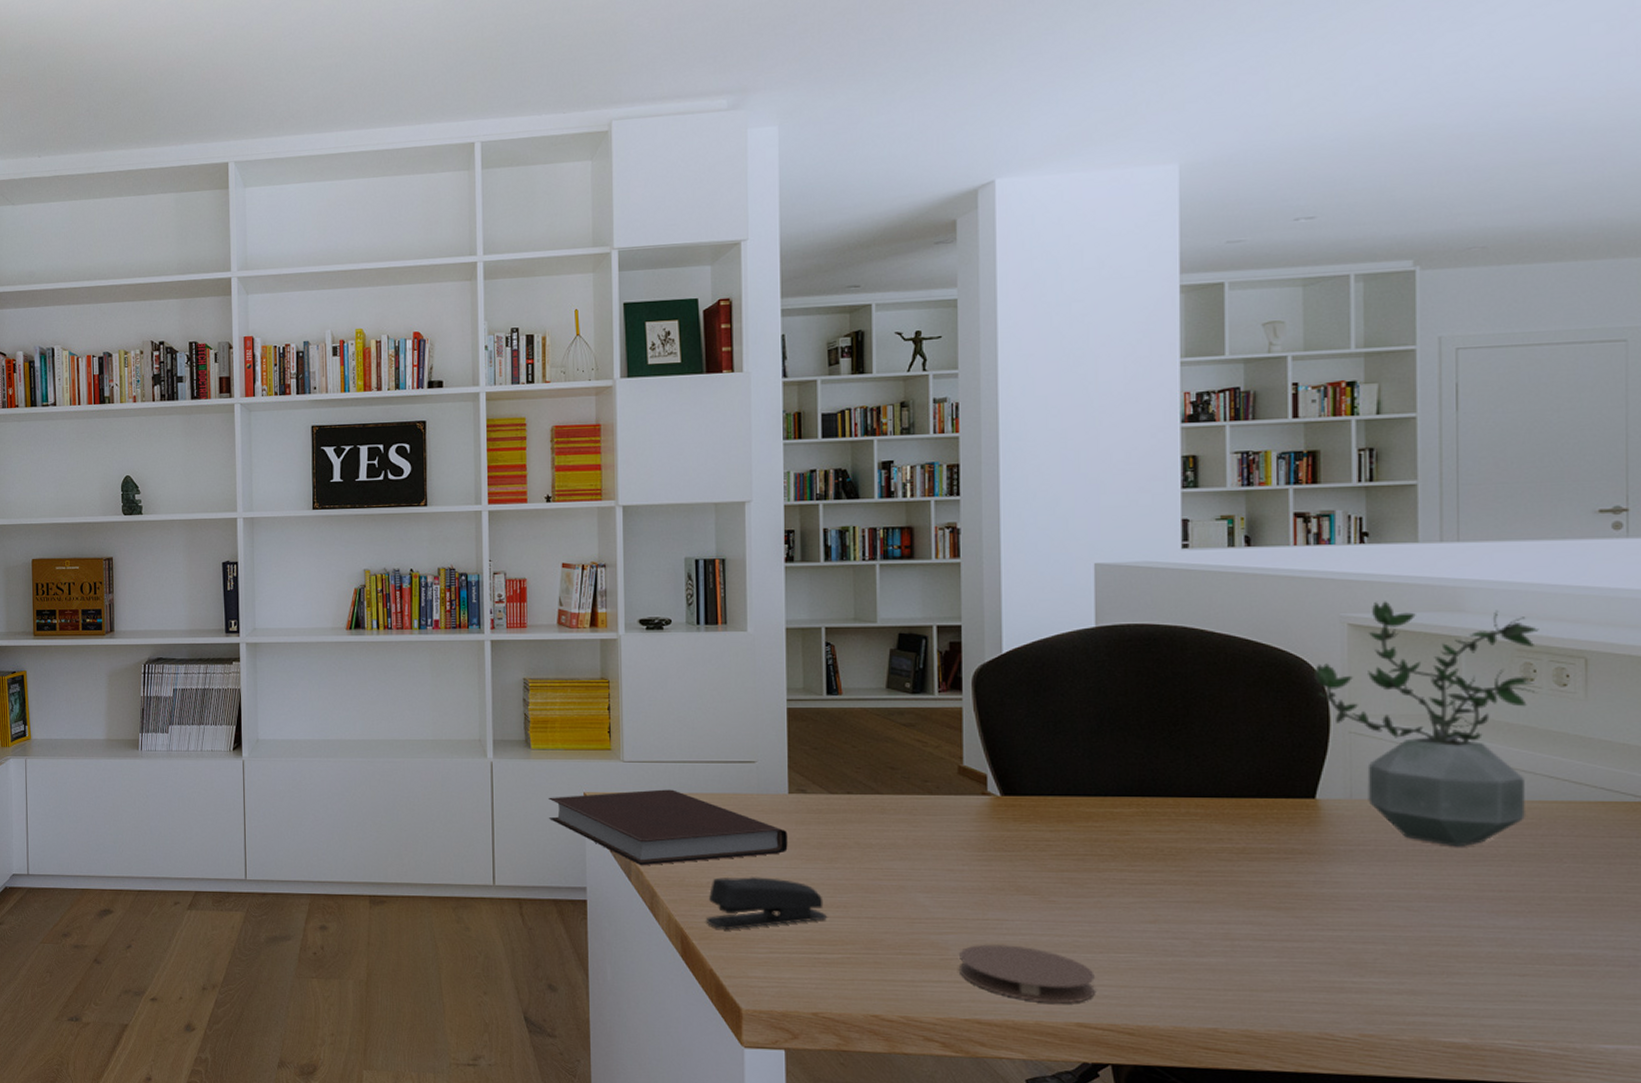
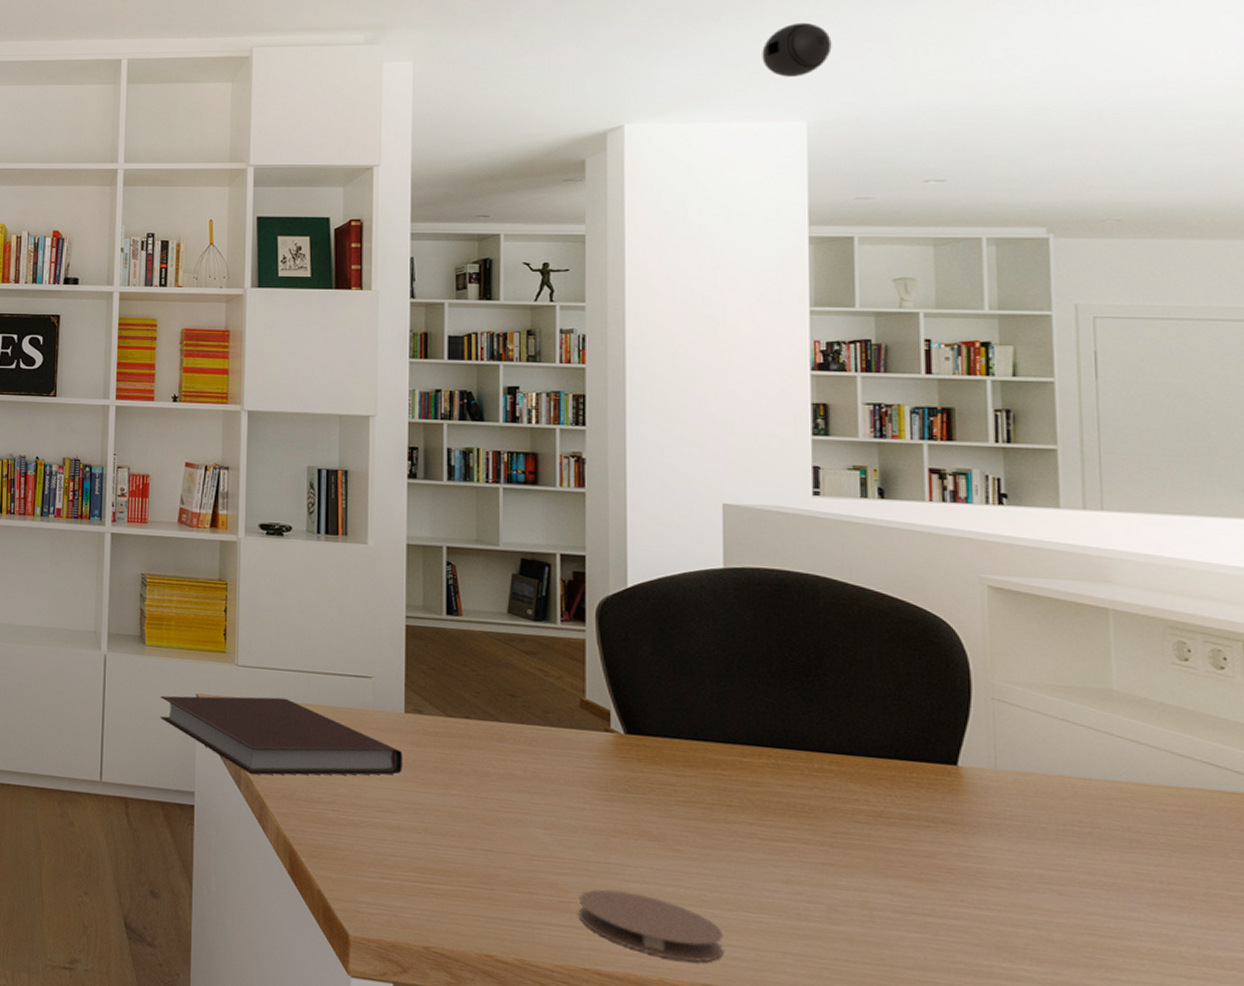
stapler: present [706,877,828,929] -> none [315,794,442,850]
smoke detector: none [1134,58,1205,118] -> present [762,22,832,77]
potted plant: present [1315,601,1539,847] -> none [954,565,1192,831]

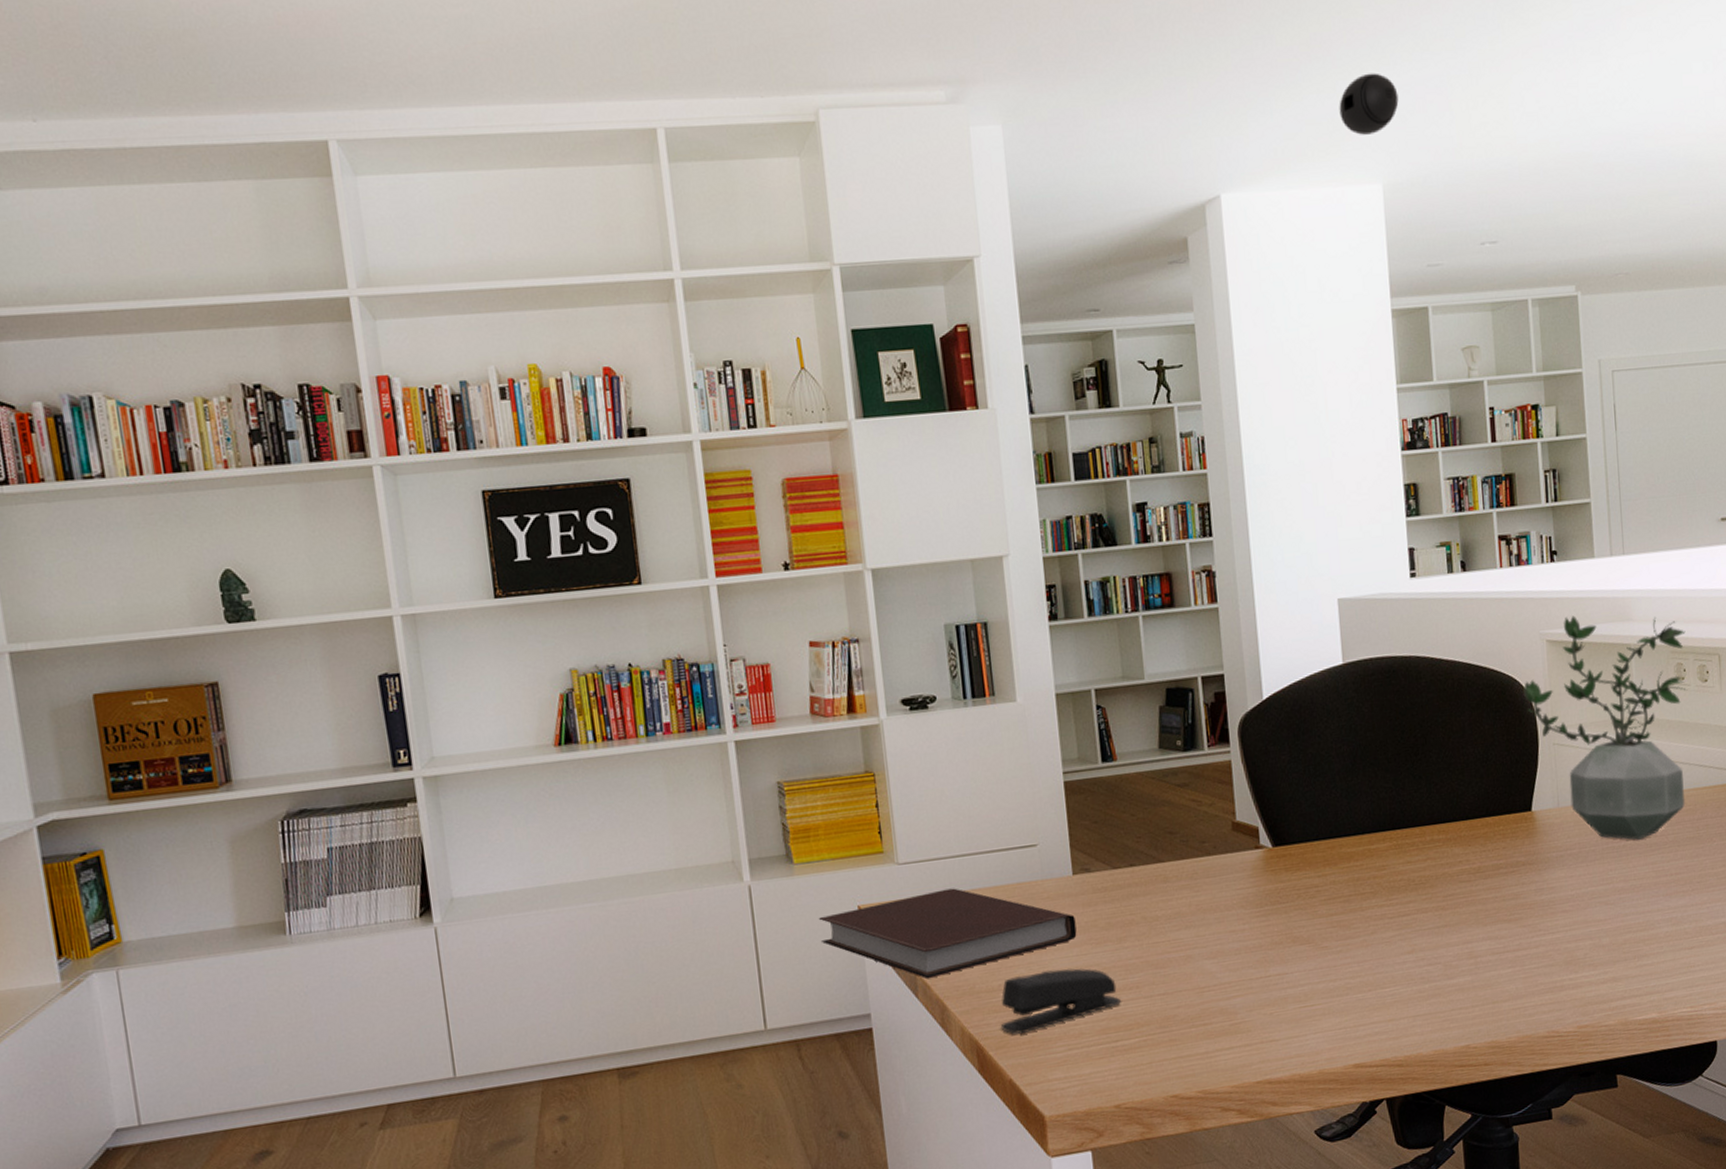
stapler: none [315,794,442,850] -> present [1000,968,1122,1034]
coaster: present [578,889,723,962] -> none [1247,997,1368,1052]
potted plant: none [954,565,1192,831] -> present [1524,615,1686,840]

